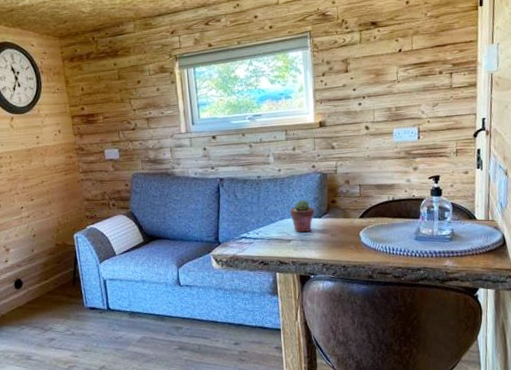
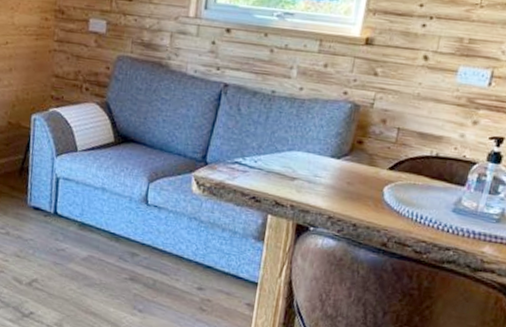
potted succulent: present [289,199,315,233] -> none [302,131,334,173]

